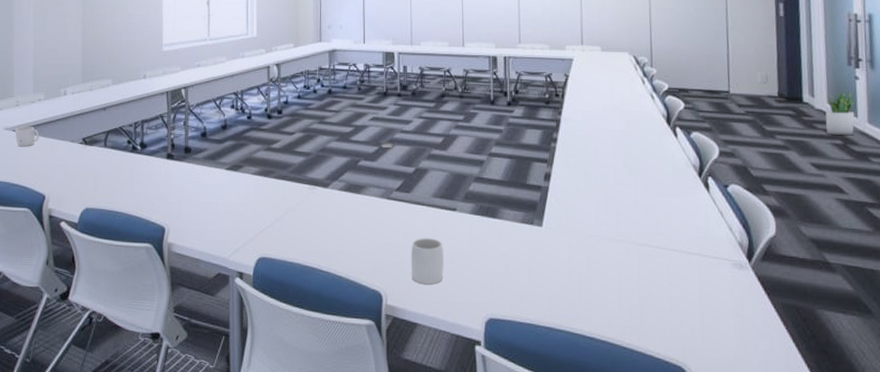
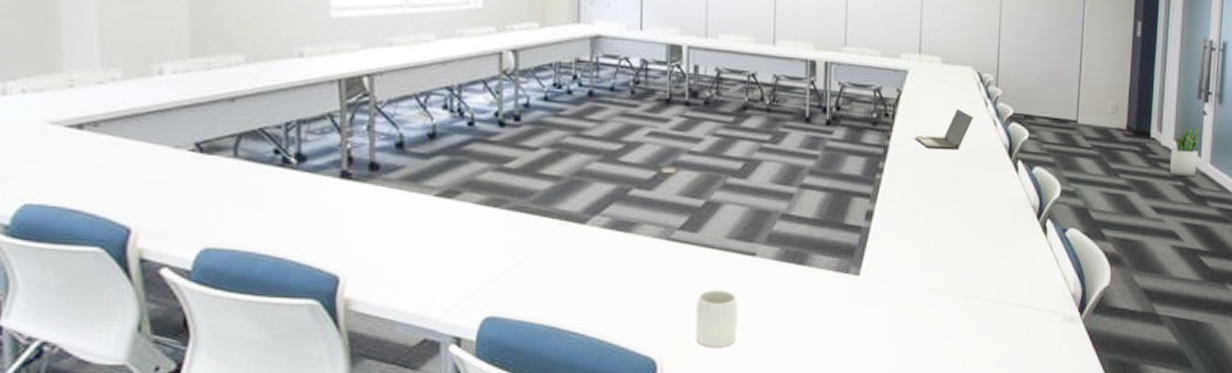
mug: present [15,126,40,147] -> none [69,119,116,153]
laptop: none [581,87,632,120] -> present [913,109,973,149]

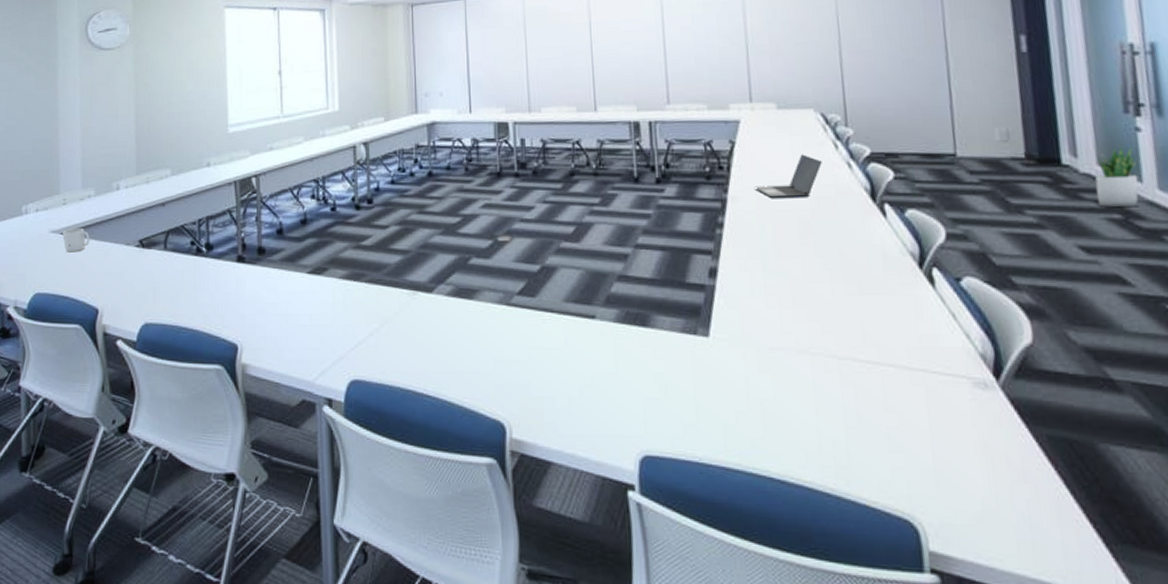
mug: none [69,119,116,153] -> present [62,227,90,253]
mug: present [694,290,738,348] -> none [539,354,583,412]

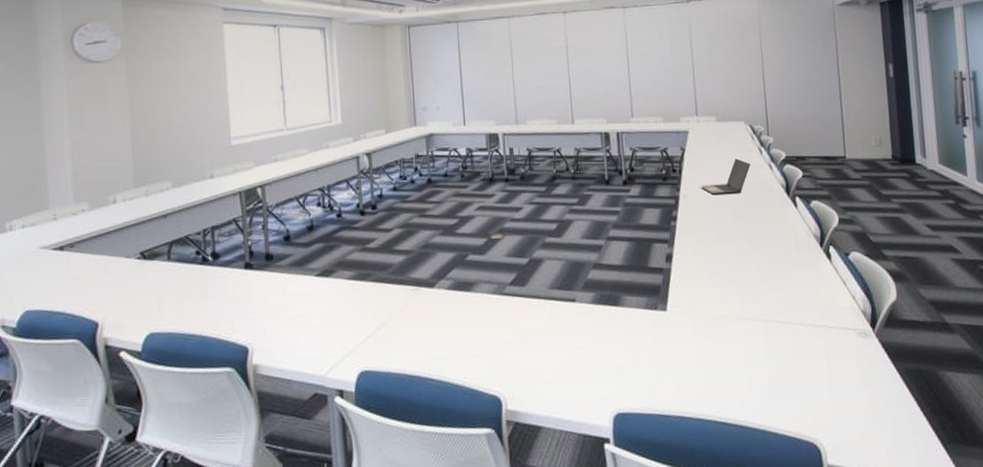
mug: present [62,227,90,253] -> none [54,242,86,268]
planter: present [1095,146,1139,207] -> none [937,149,965,195]

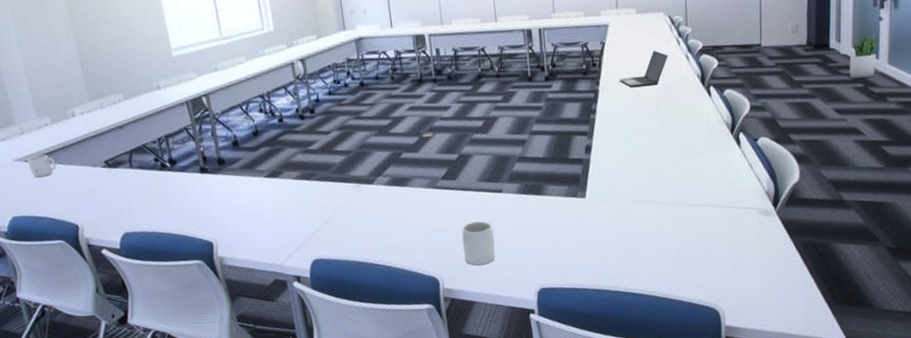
mug: none [54,242,86,268] -> present [26,154,57,178]
mug: none [529,333,567,384] -> present [461,221,495,266]
planter: none [937,149,965,195] -> present [849,32,878,79]

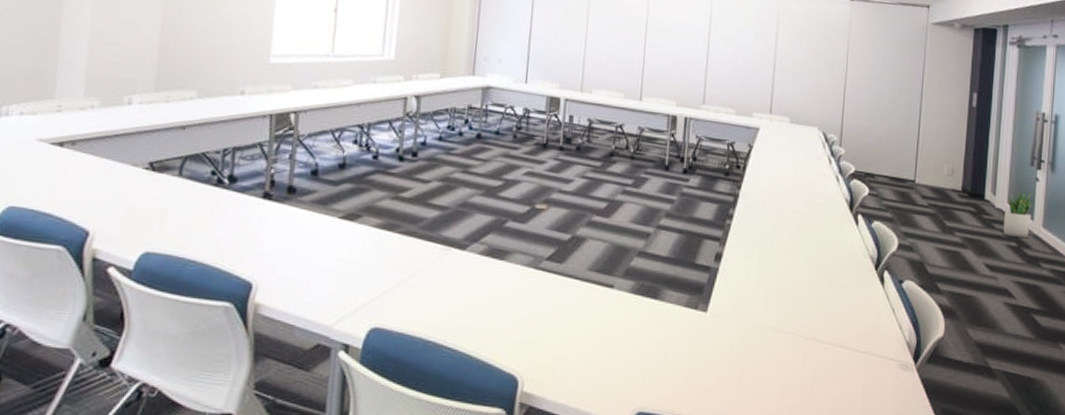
mug: present [26,154,57,178] -> none [52,139,88,166]
mug: present [461,221,495,266] -> none [554,316,595,371]
laptop: present [618,50,668,87] -> none [762,164,817,201]

